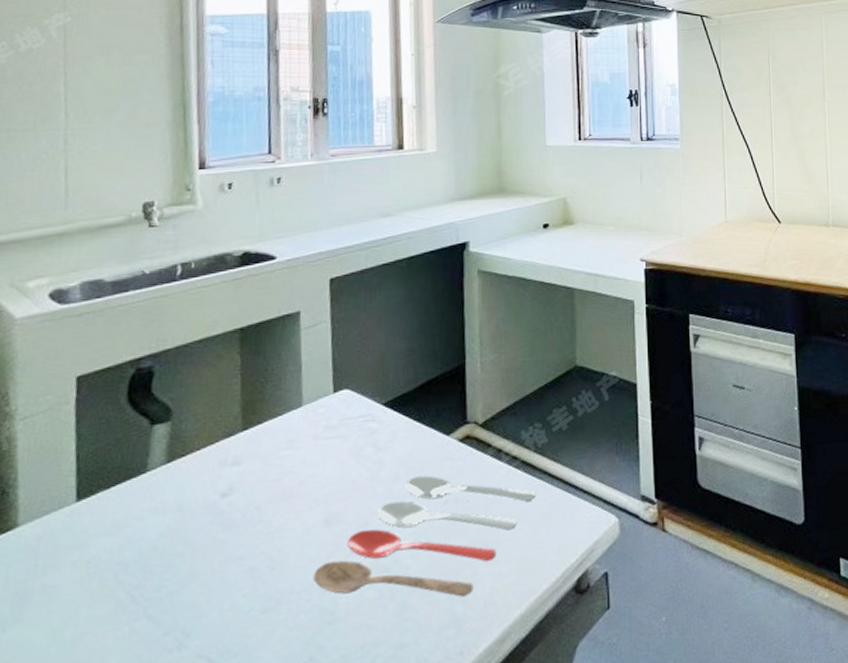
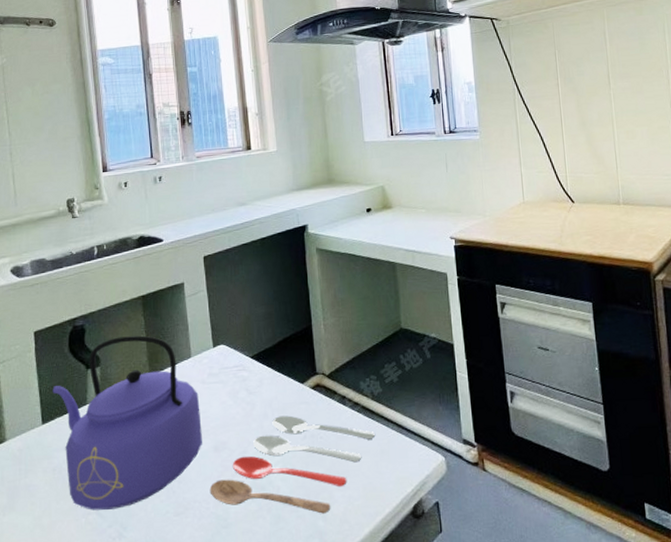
kettle: none [96,379,310,615] -> present [52,335,202,510]

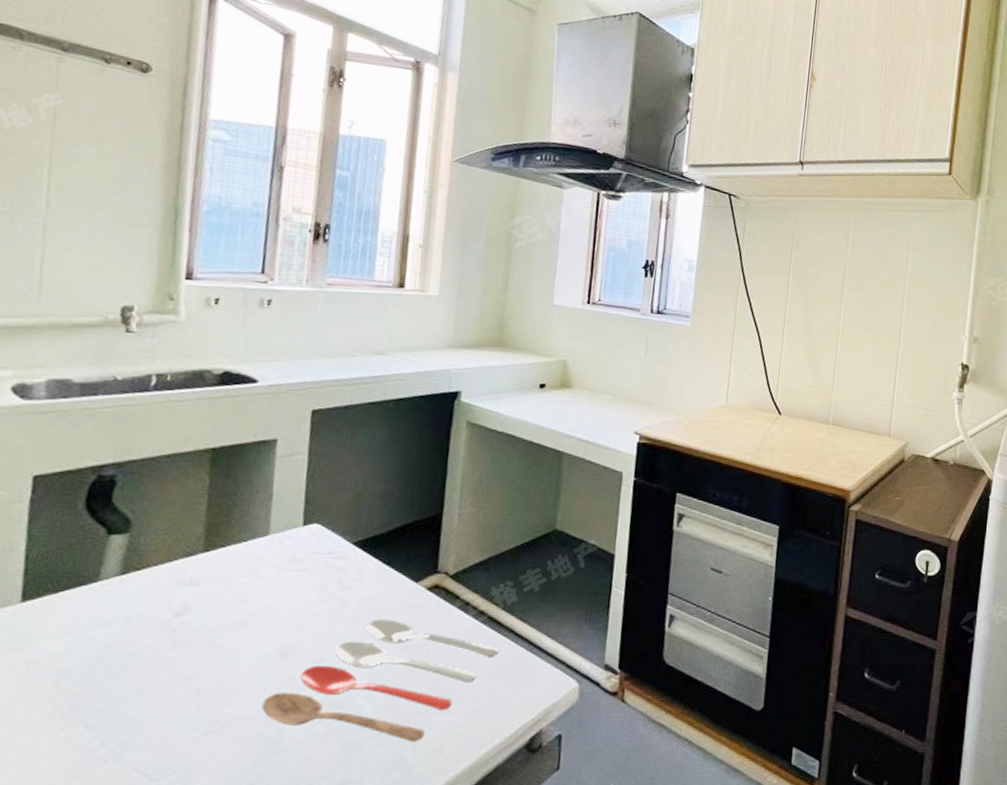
kettle: present [52,335,202,510] -> none [46,497,270,722]

